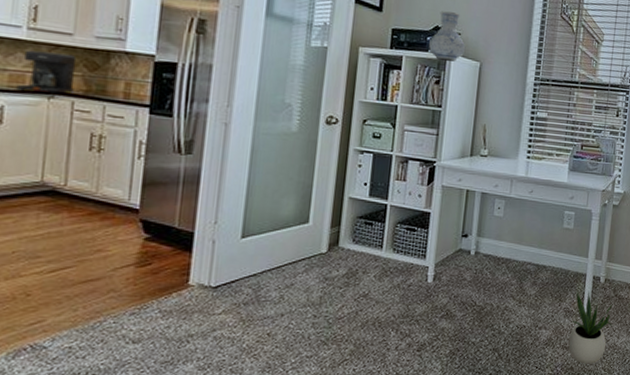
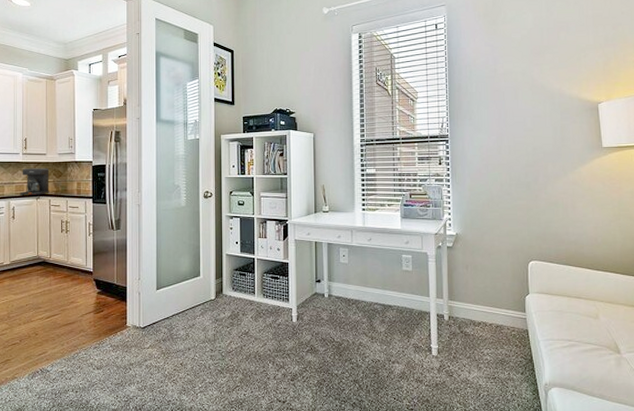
vase: present [428,11,466,62] -> none [271,96,301,136]
potted plant: present [568,290,613,364] -> none [421,327,463,397]

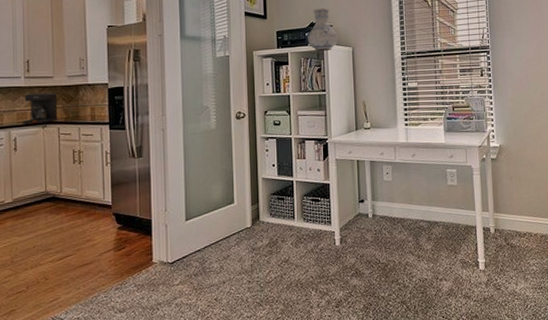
vase: none [271,96,301,136] -> present [307,8,339,51]

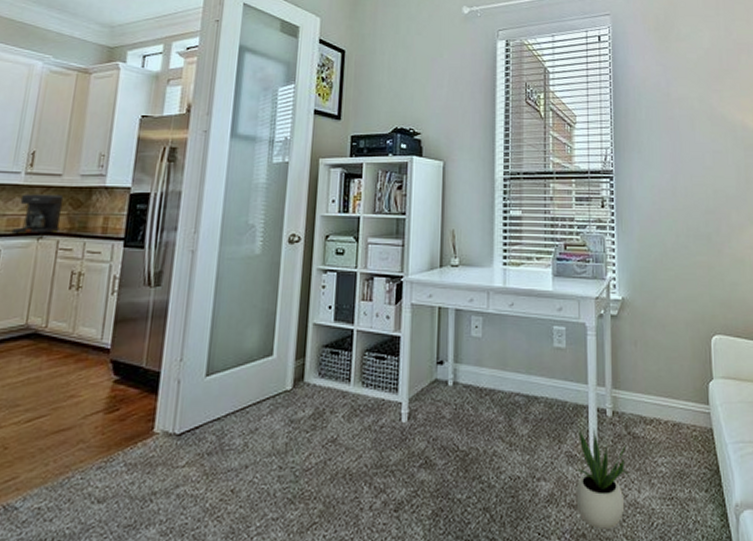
vase: present [307,8,339,51] -> none [388,111,427,163]
potted plant: none [468,241,510,312] -> present [576,427,630,530]

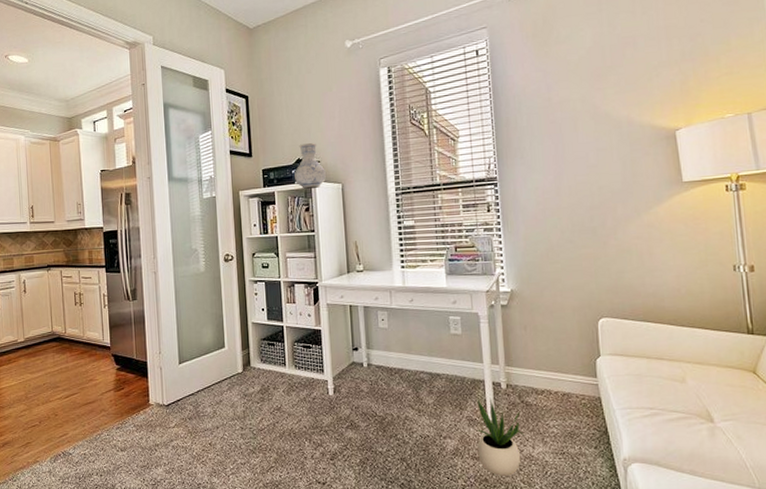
coffee maker: present [11,194,64,234] -> none [29,236,60,268]
vase: none [388,111,427,163] -> present [293,143,327,189]

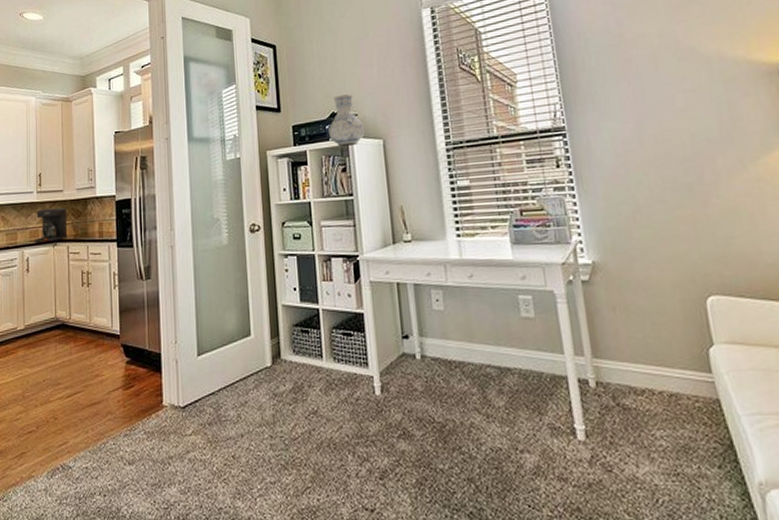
coffee maker: none [29,236,60,268] -> present [34,207,68,243]
potted plant: present [476,397,525,476] -> none [559,398,625,504]

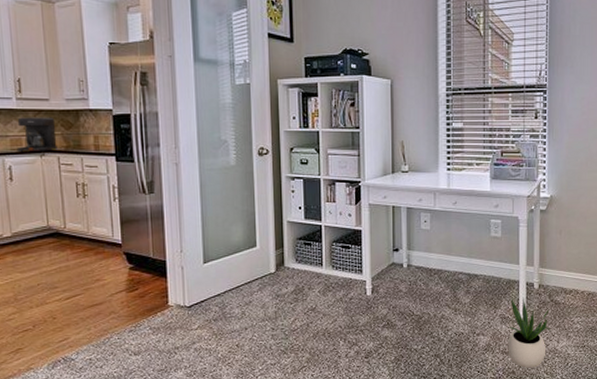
vase: present [327,94,366,146] -> none [339,33,376,82]
potted plant: none [559,398,625,504] -> present [508,297,552,368]

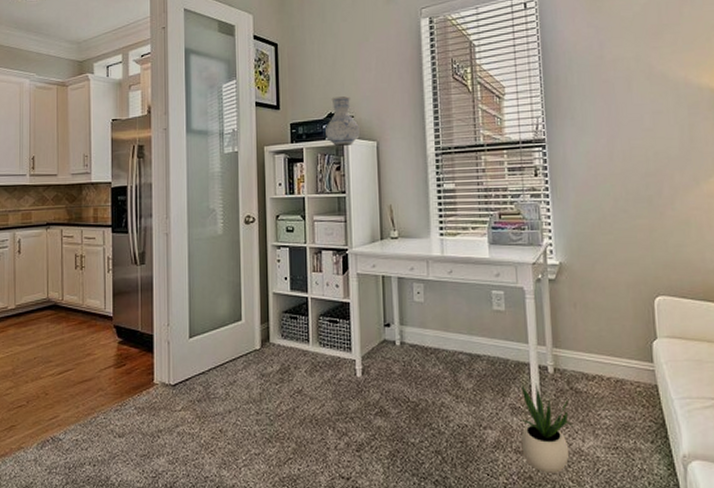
coffee maker: present [16,117,57,152] -> none [26,191,61,225]
vase: none [339,33,376,82] -> present [324,96,361,146]

